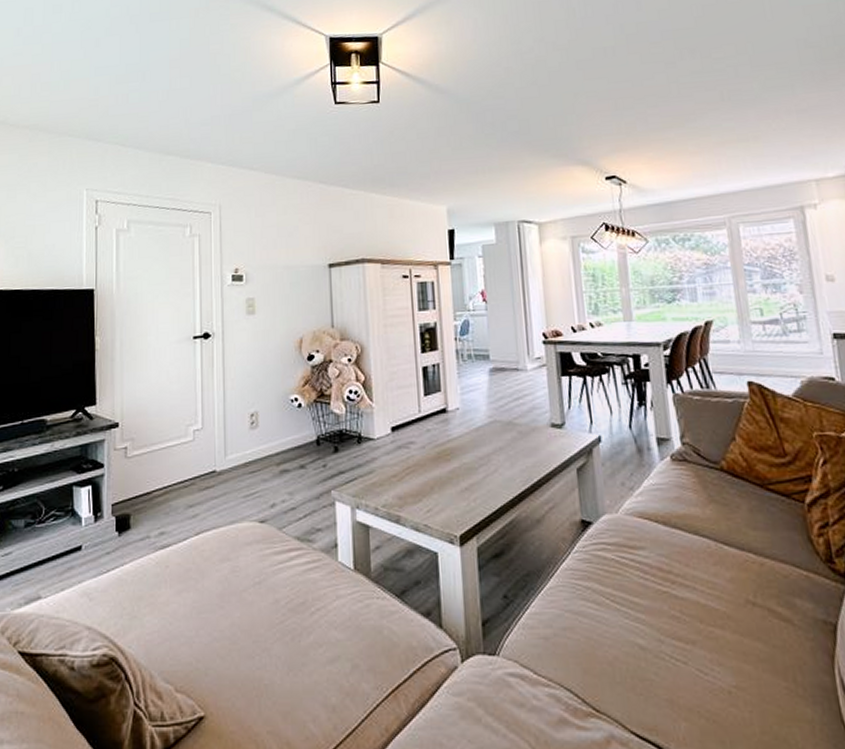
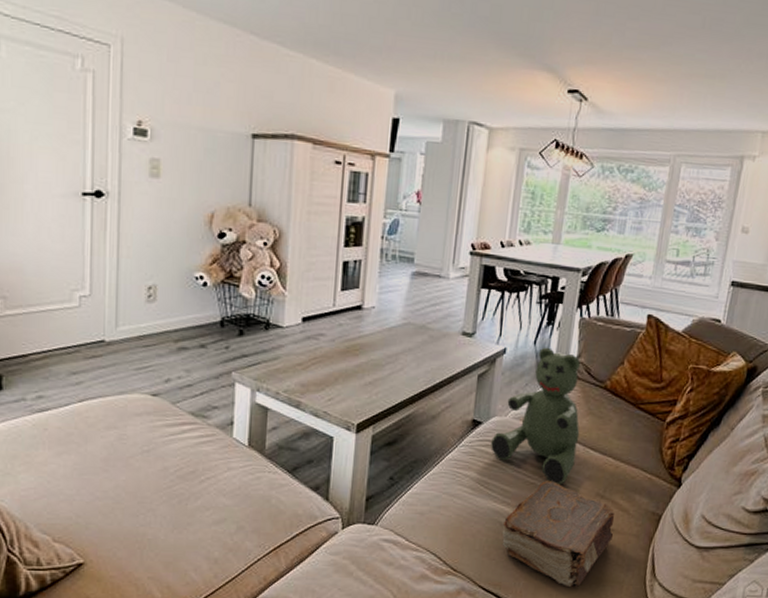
teddy bear: none [606,430,710,593] -> present [491,347,580,486]
book: none [641,588,783,731] -> present [501,481,615,588]

